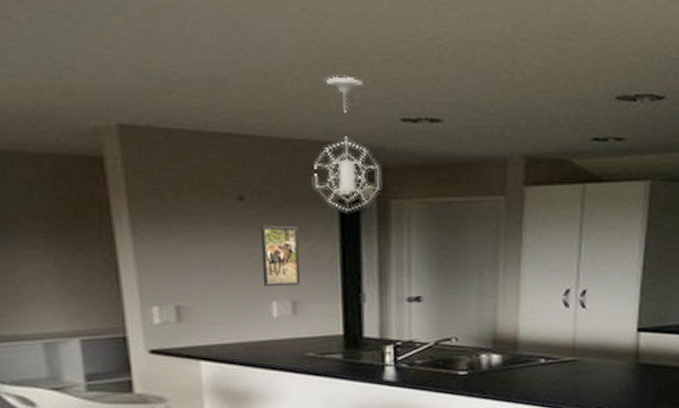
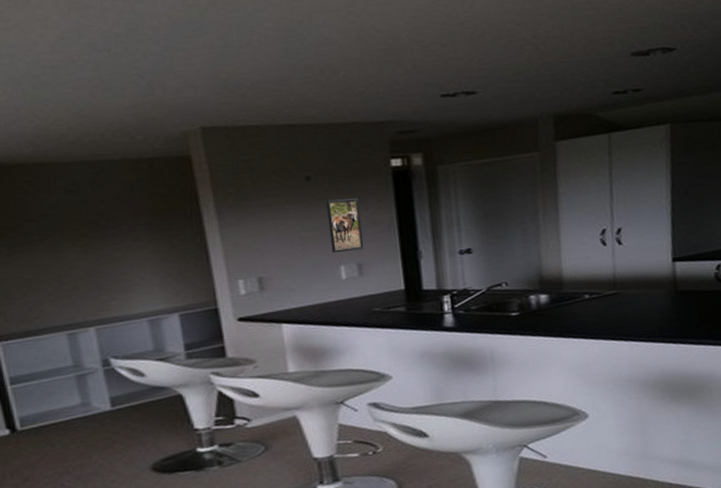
pendant light: present [314,76,379,211] -> none [368,64,427,180]

